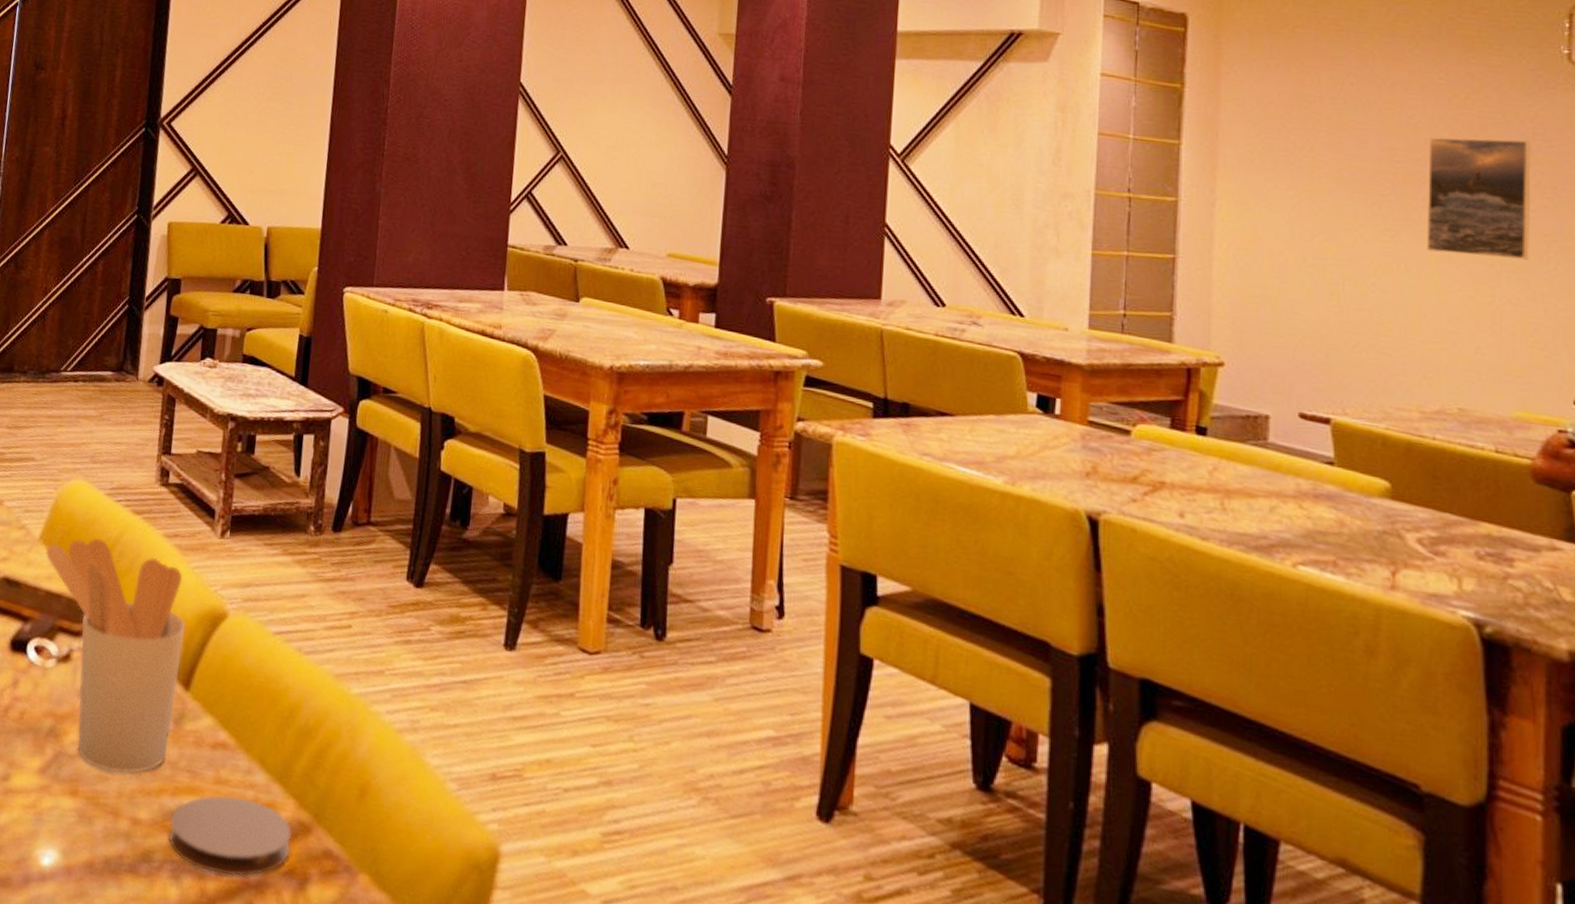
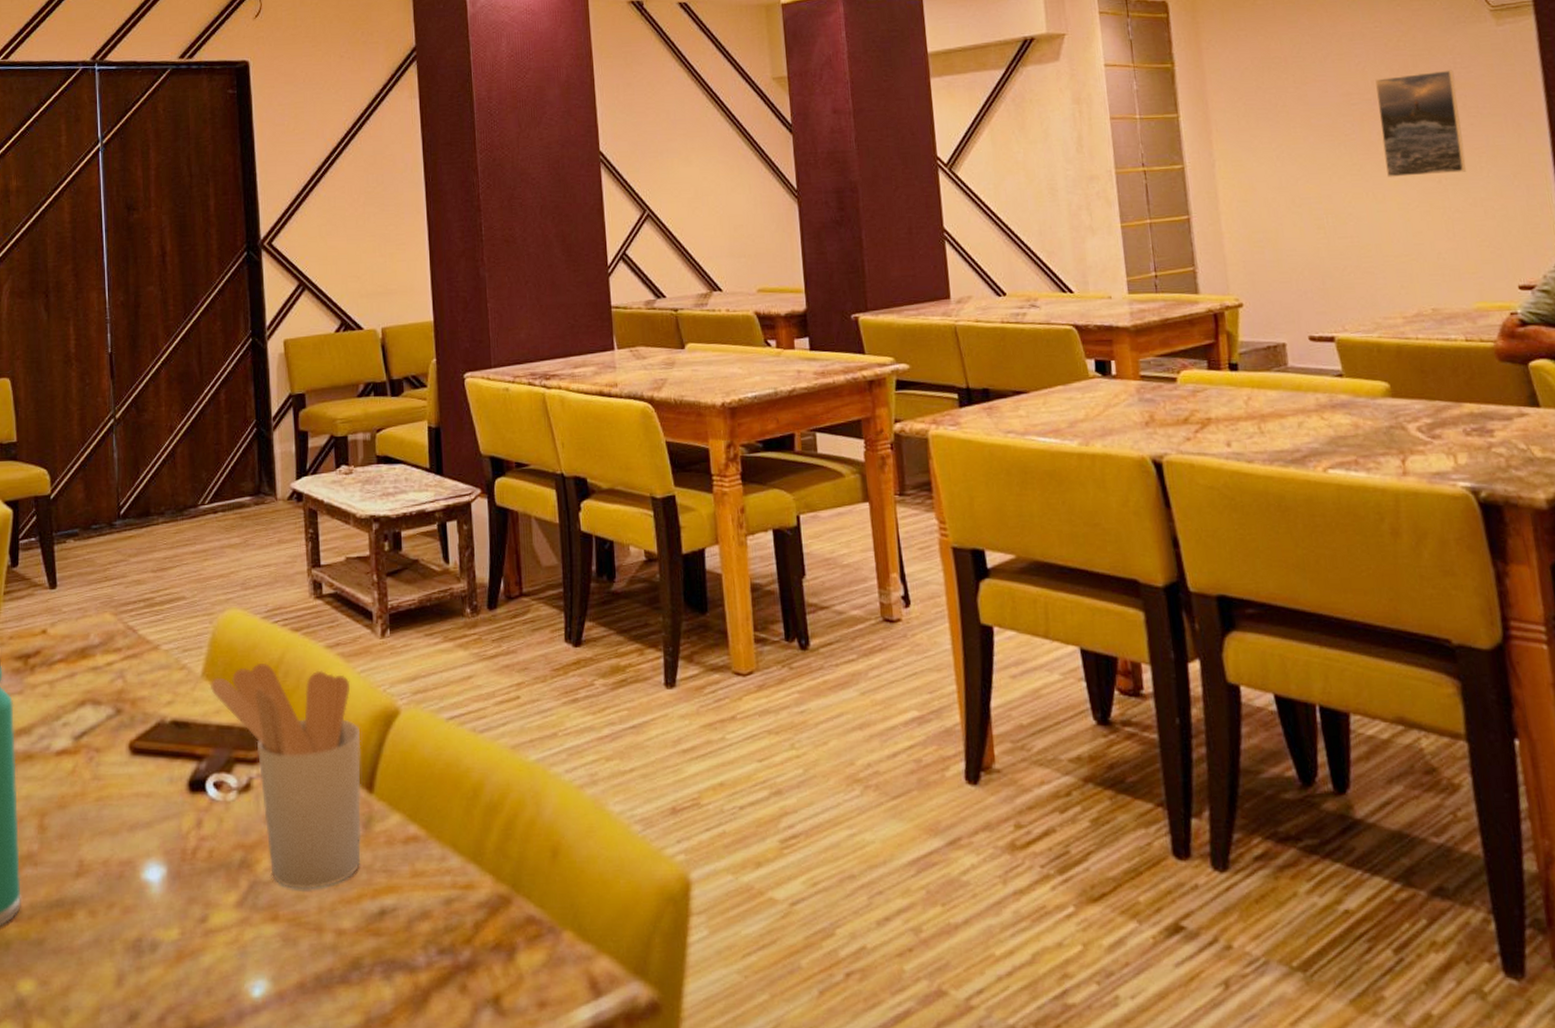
coaster: present [169,795,292,877] -> none [373,885,495,964]

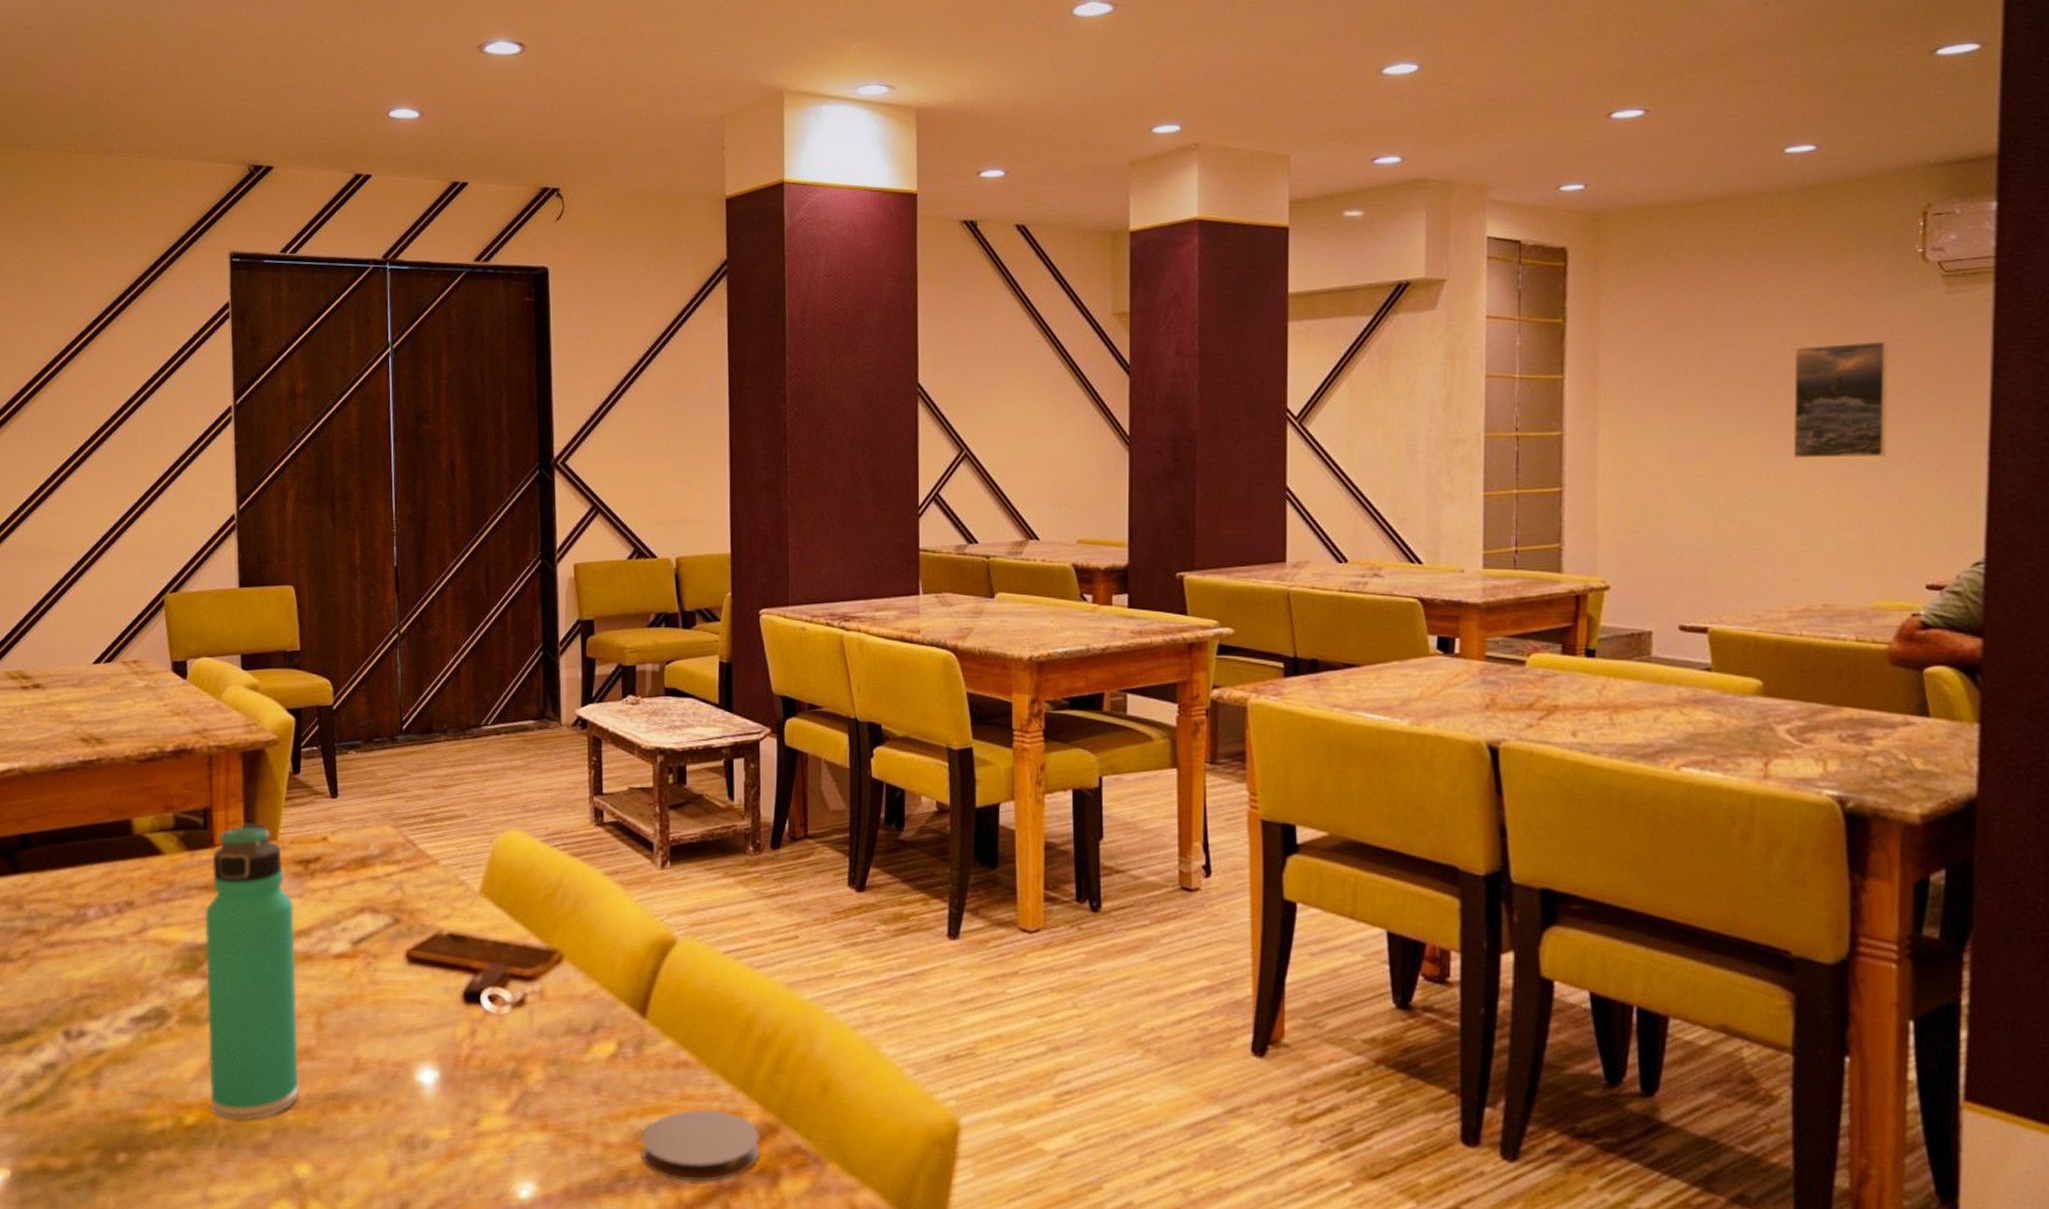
utensil holder: present [209,662,361,890] -> none [487,884,636,1104]
coaster: none [373,885,495,964] -> present [641,1109,761,1183]

